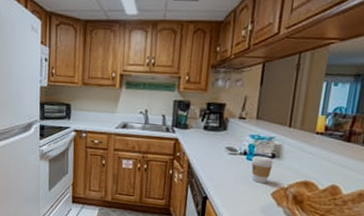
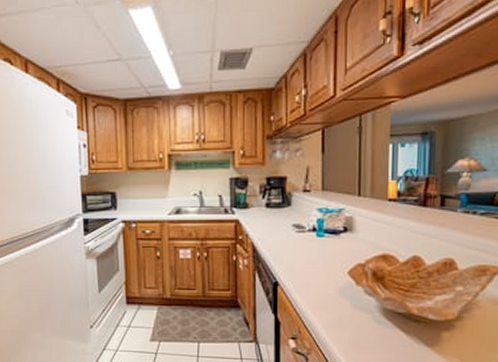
coffee cup: present [251,155,274,183] -> none [322,231,346,261]

